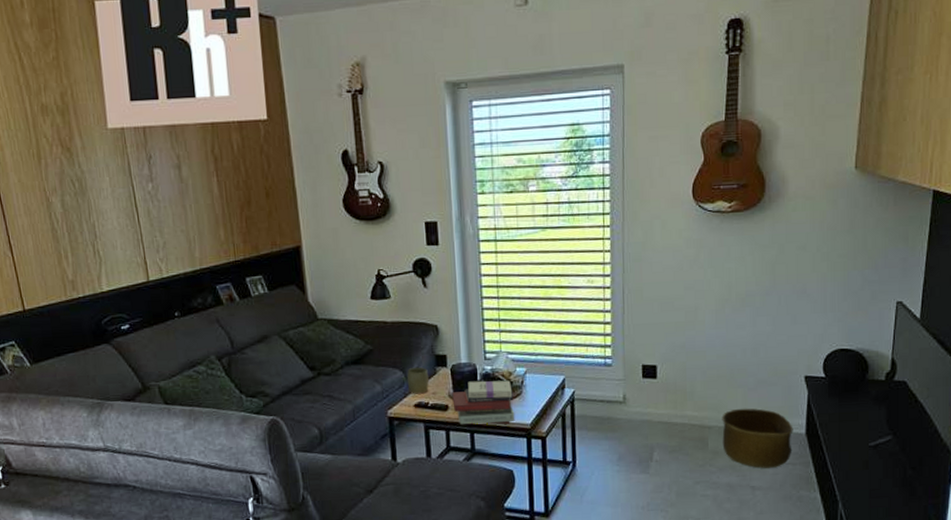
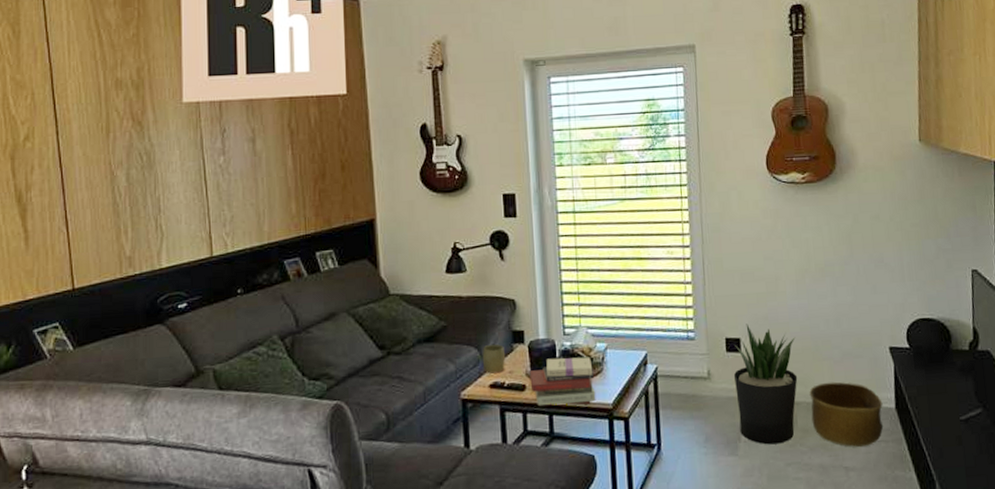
planter: none [648,351,712,465] -> present [733,323,798,445]

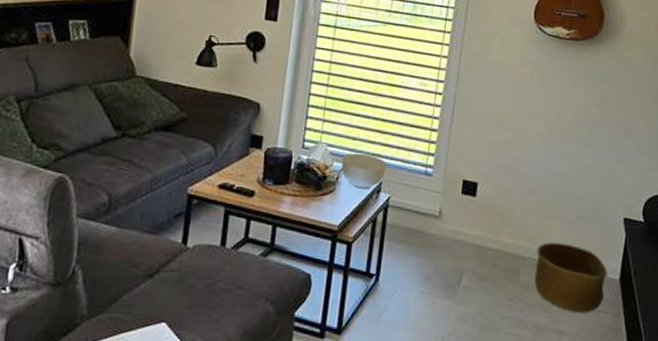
mug: present [482,344,506,374] -> none [215,144,241,175]
books: present [529,357,596,407] -> none [259,168,326,222]
bowl: none [604,330,650,365] -> present [341,153,388,189]
planter: present [733,323,798,445] -> none [461,169,533,296]

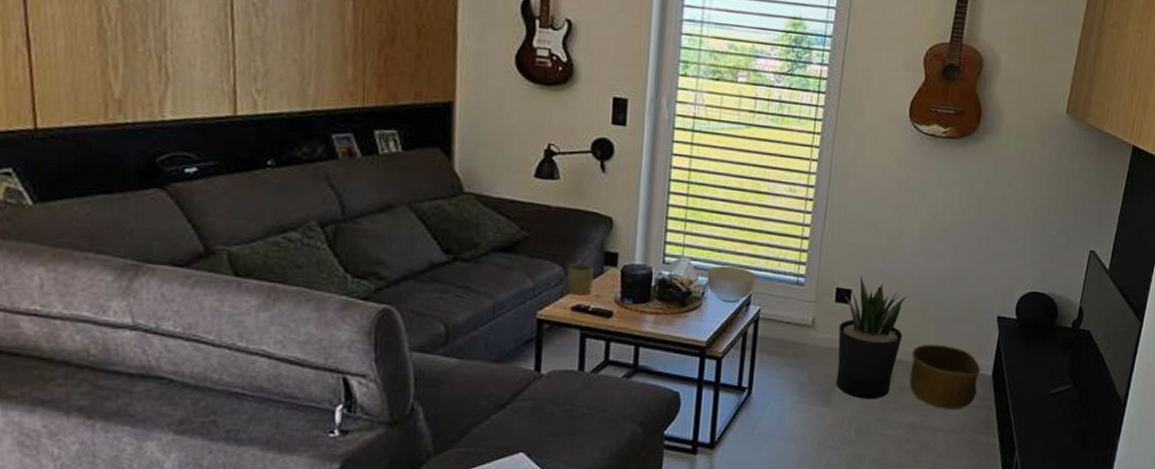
mug: none [215,144,241,175] -> present [566,263,594,295]
planter: none [461,169,533,296] -> present [836,275,908,399]

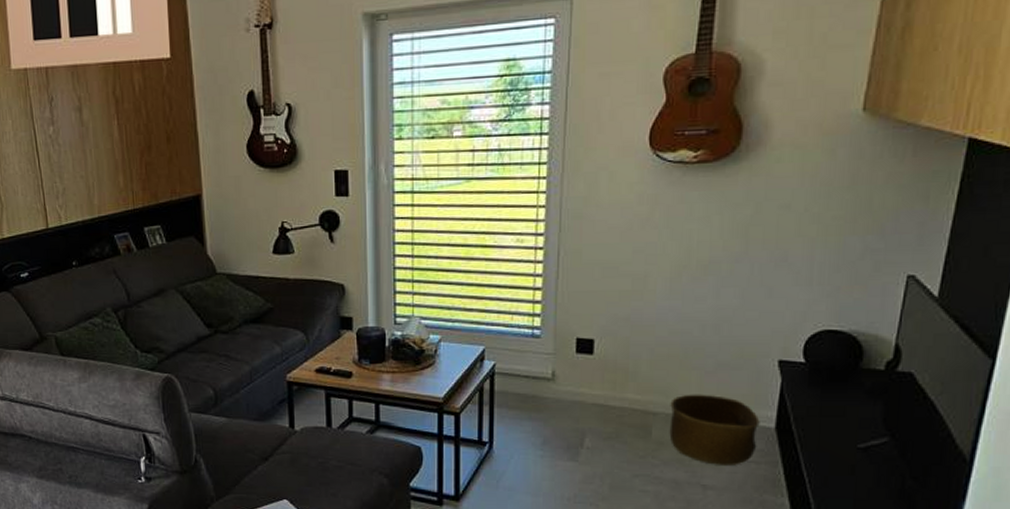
mug: present [566,263,594,295] -> none [308,328,333,358]
bowl: present [707,266,757,303] -> none [438,323,489,359]
planter: present [836,275,908,399] -> none [581,324,661,454]

